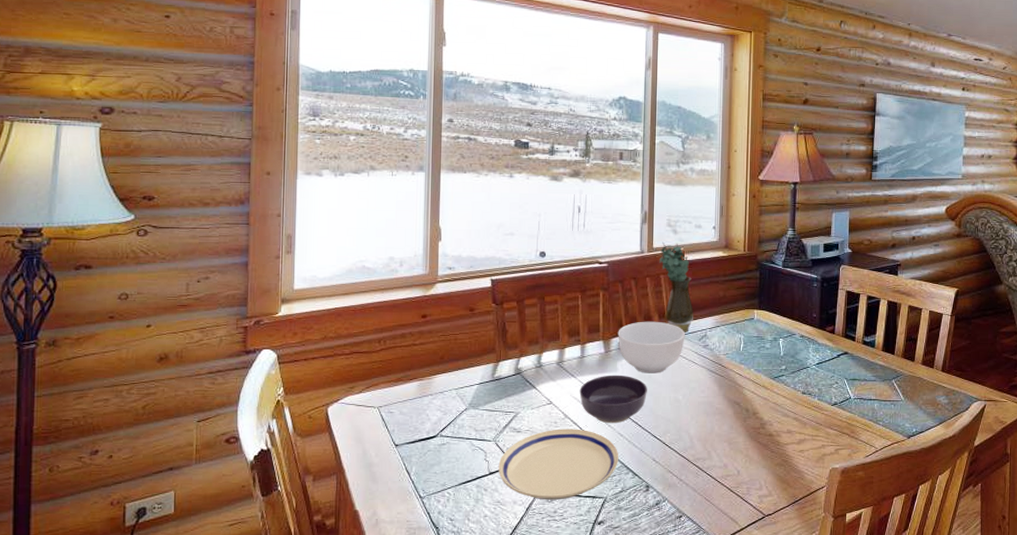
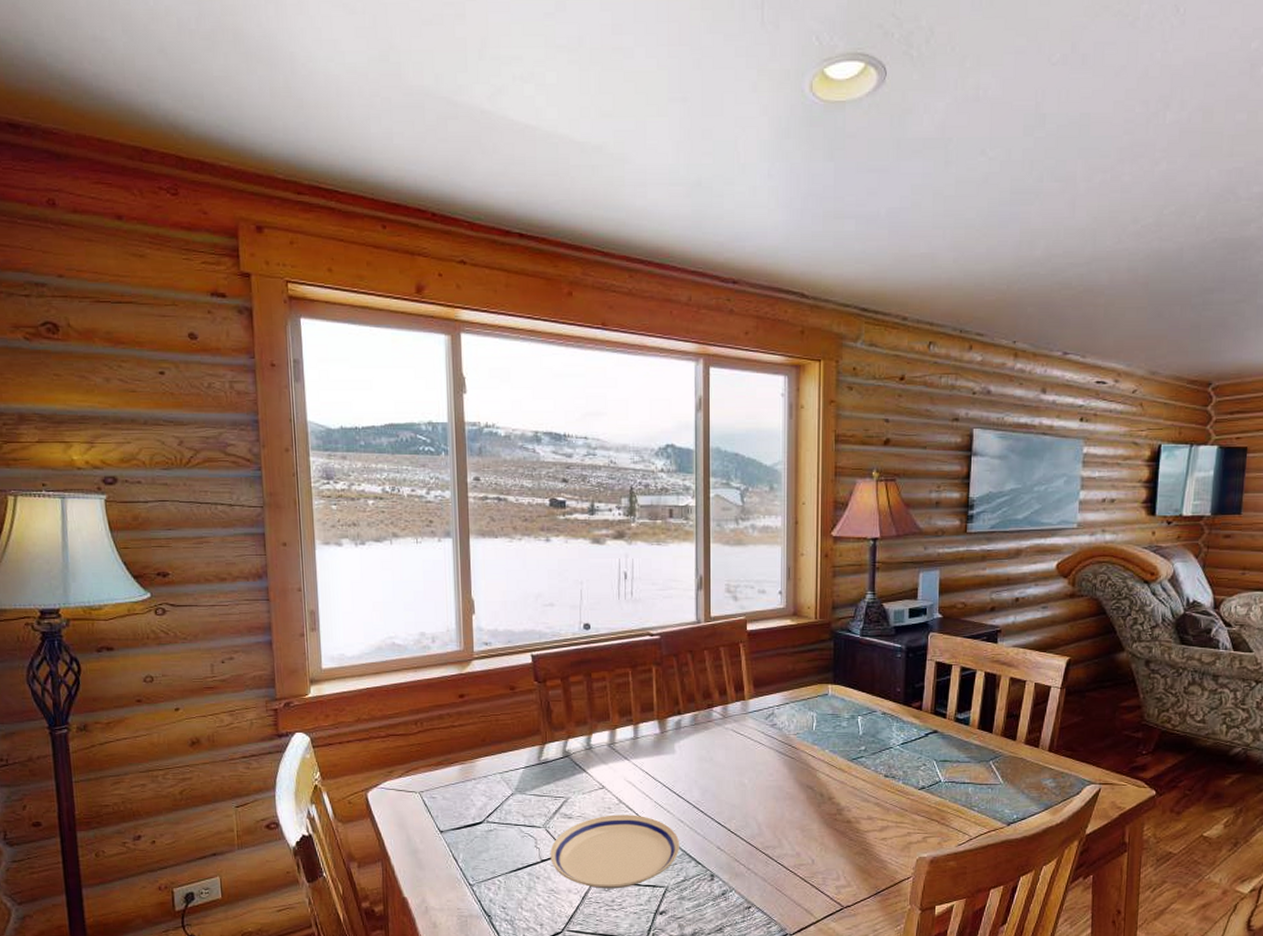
bowl: present [579,375,647,424] -> none [634,757,709,809]
bowl: present [618,321,685,373] -> none [674,698,749,755]
vase: present [659,241,693,333] -> none [718,609,758,711]

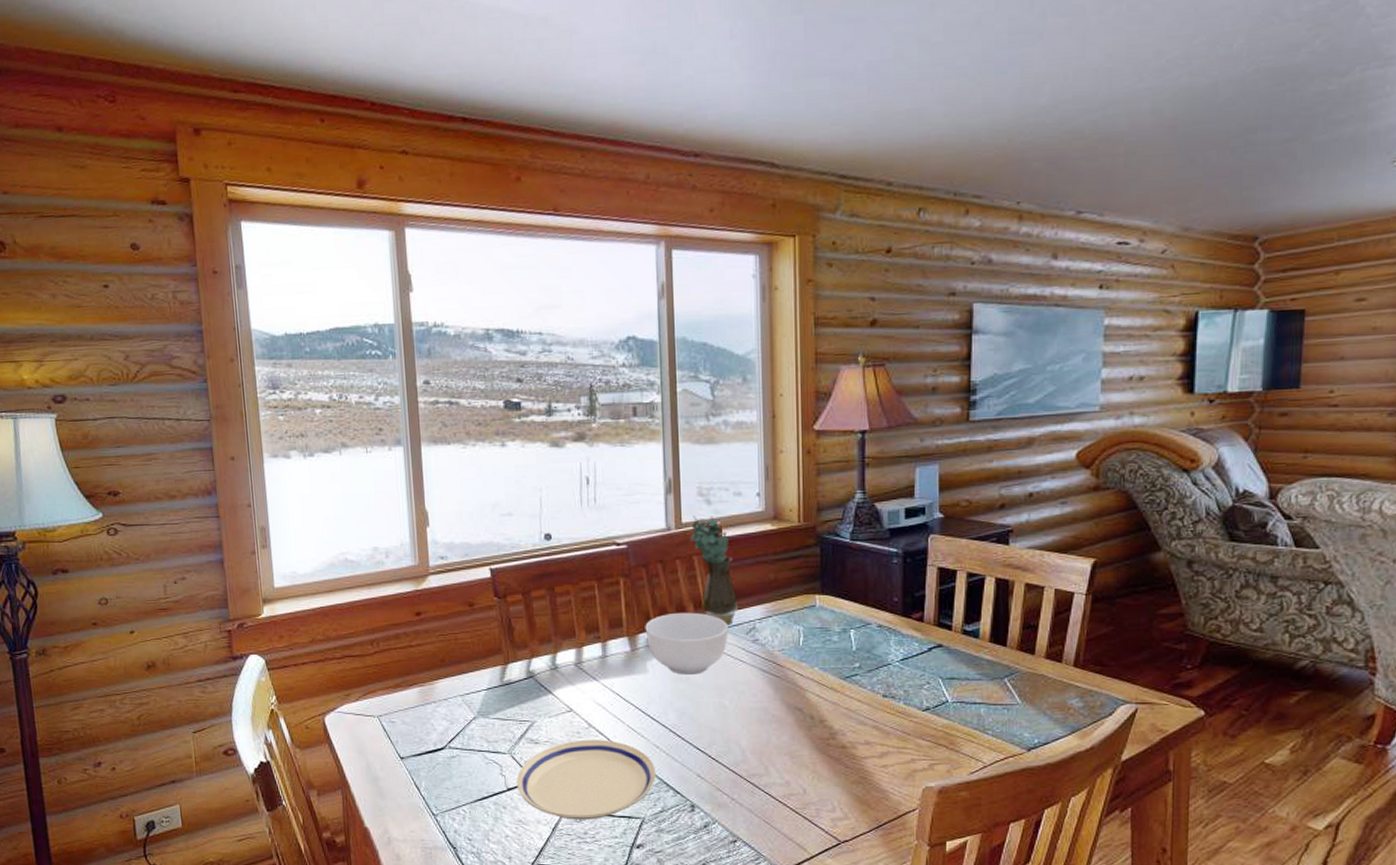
bowl: none [674,698,749,755] -> present [645,612,728,675]
vase: none [718,609,758,711] -> present [691,515,738,625]

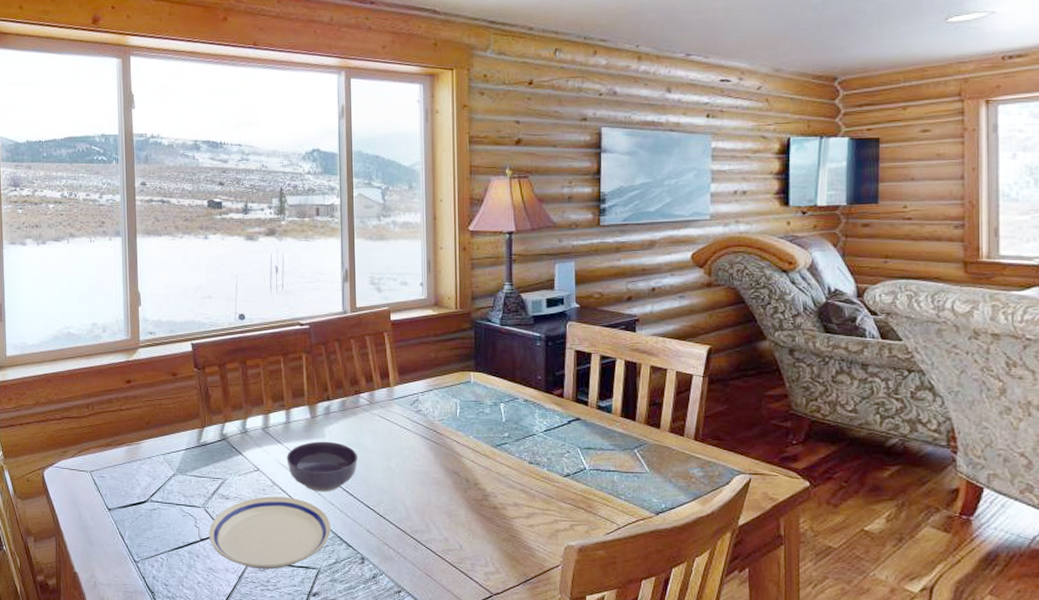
bowl: none [604,677,686,734] -> present [286,441,358,492]
bowl: present [645,612,728,675] -> none [323,385,395,440]
vase: present [691,515,738,625] -> none [364,300,403,397]

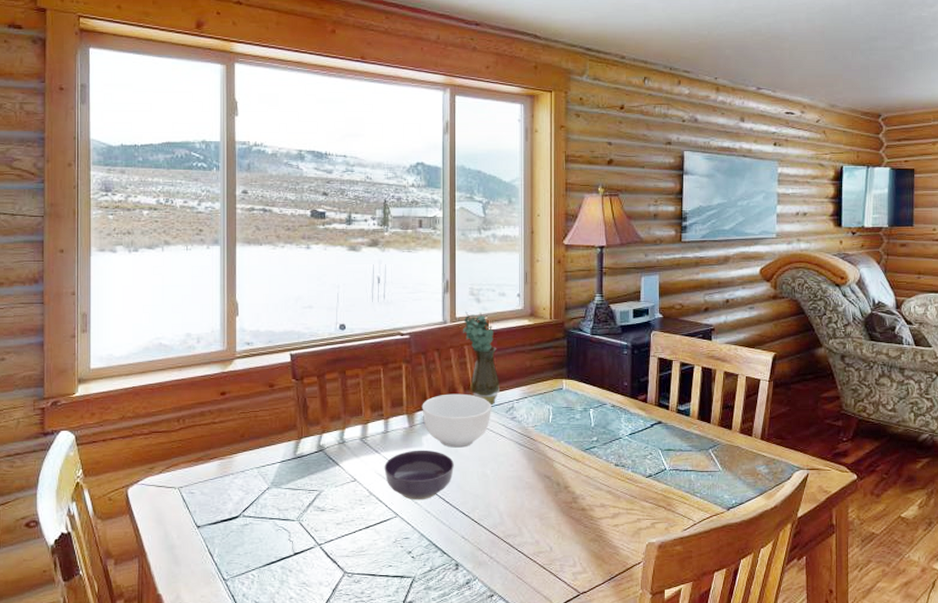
plate: present [209,496,331,569] -> none [303,506,427,581]
bowl: none [323,385,395,440] -> present [422,393,491,448]
vase: none [364,300,403,397] -> present [463,311,499,405]

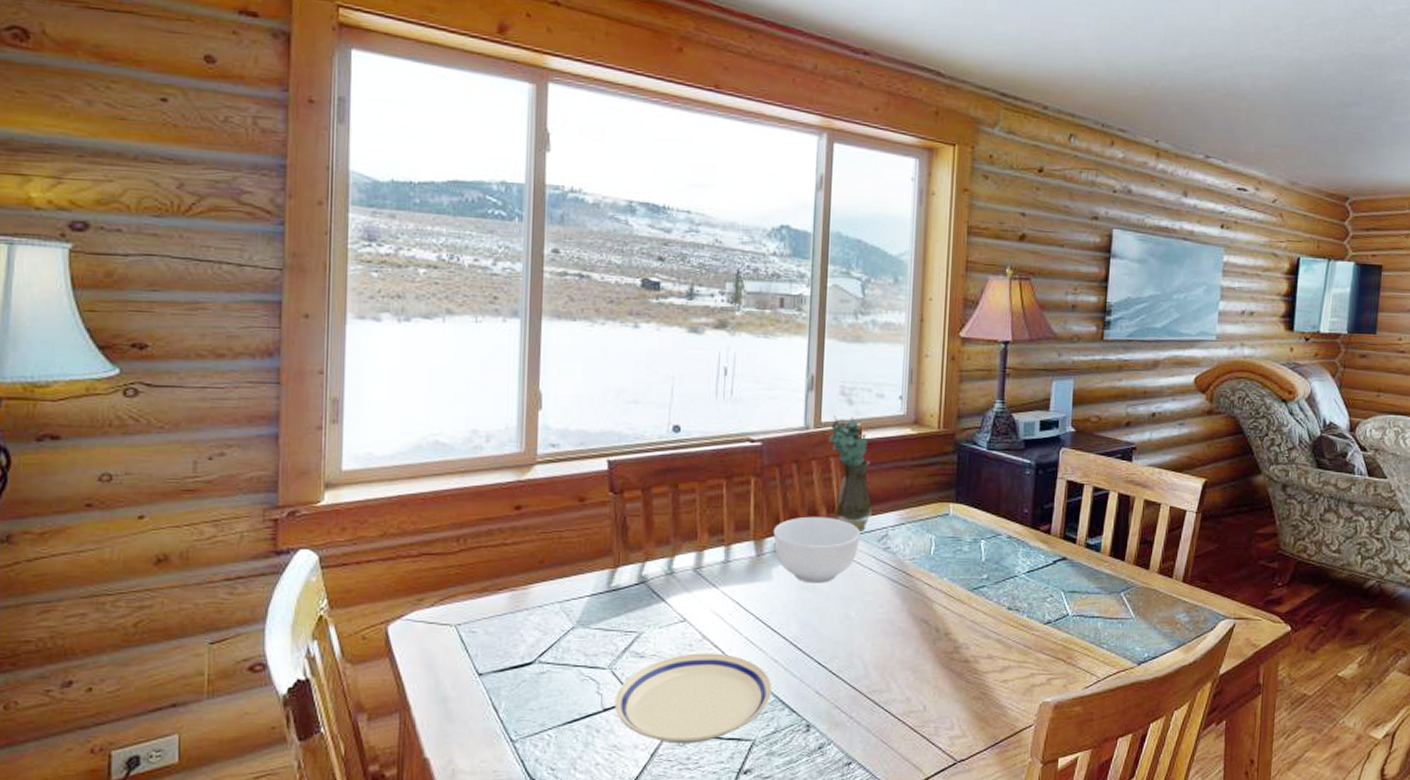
plate: none [303,506,427,581] -> present [614,653,773,744]
bowl: present [384,450,454,501] -> none [722,584,810,647]

